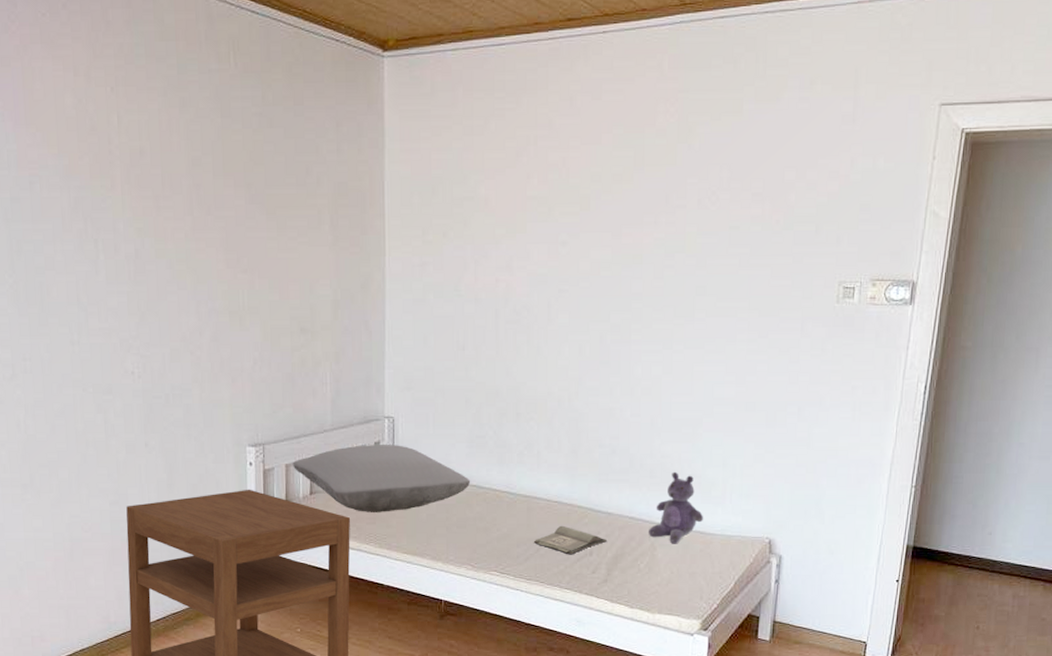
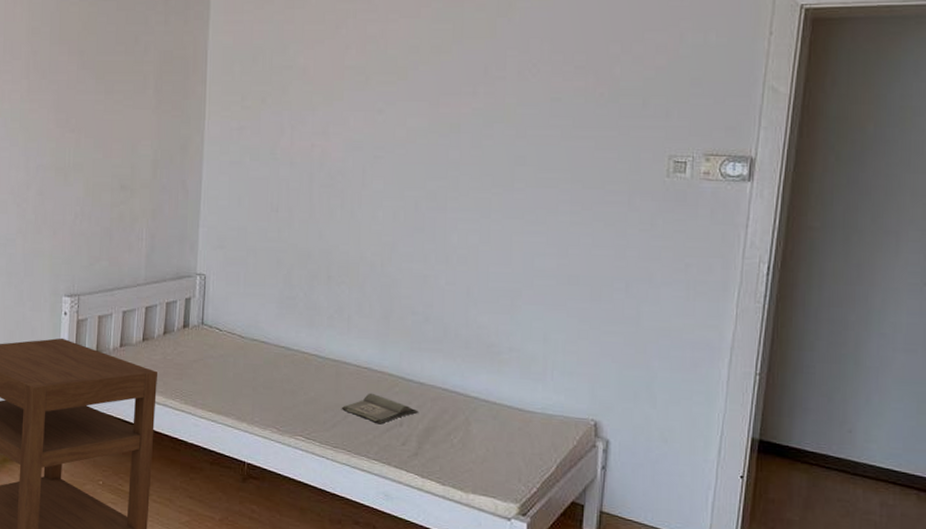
pillow: present [292,445,471,512] -> none [105,300,279,369]
stuffed animal: present [648,471,704,544] -> none [462,343,523,420]

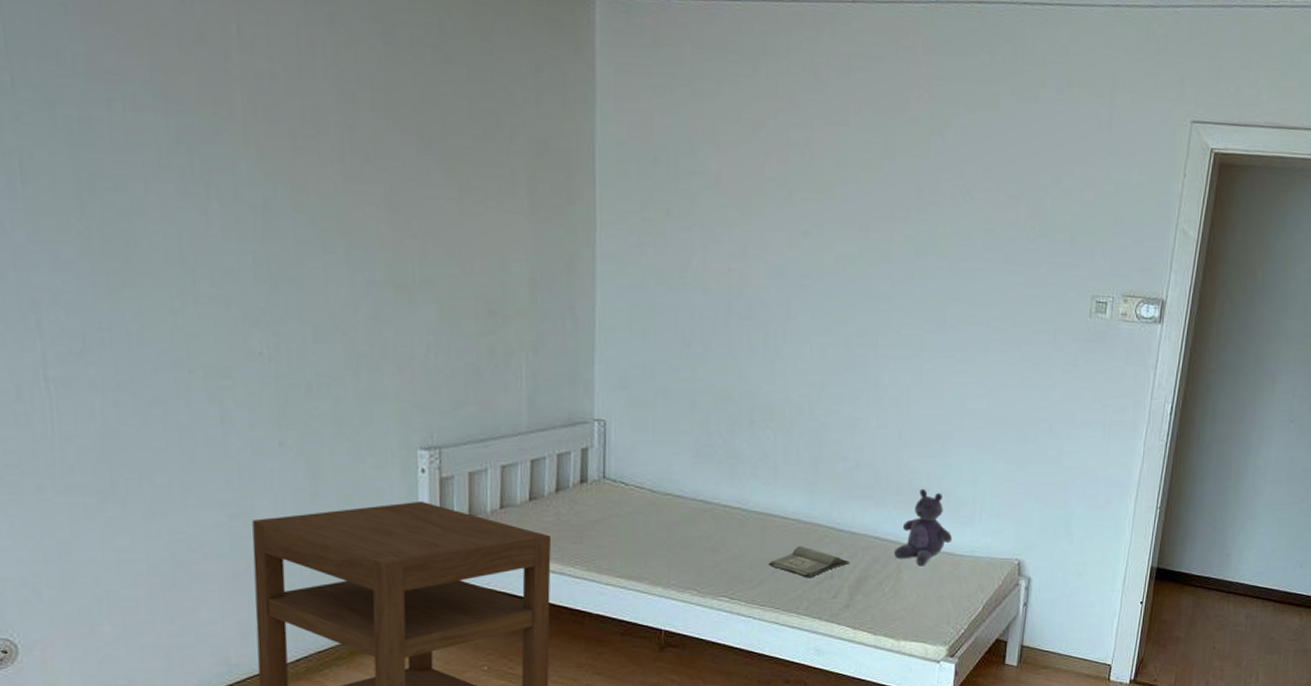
stuffed animal: none [462,343,523,420] -> present [893,488,953,566]

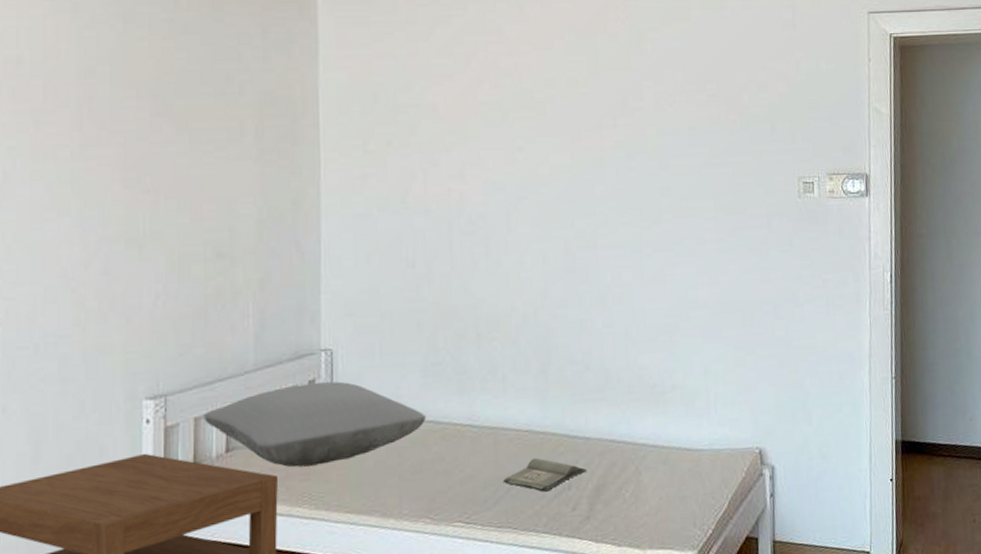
pillow: none [477,451,697,530] -> present [203,381,427,468]
stuffed animal: present [893,488,953,566] -> none [630,384,690,466]

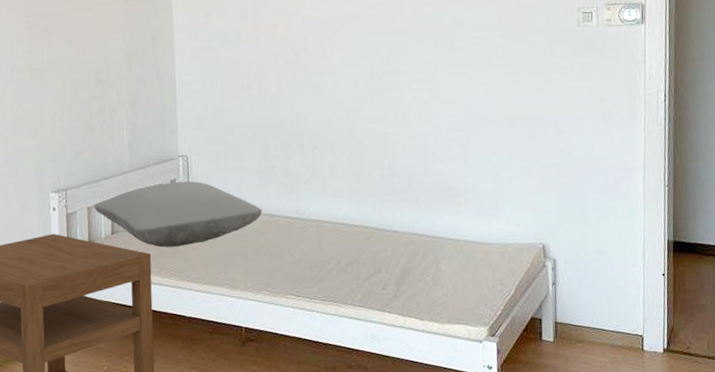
hardback book: present [502,457,588,492] -> none [325,246,395,274]

